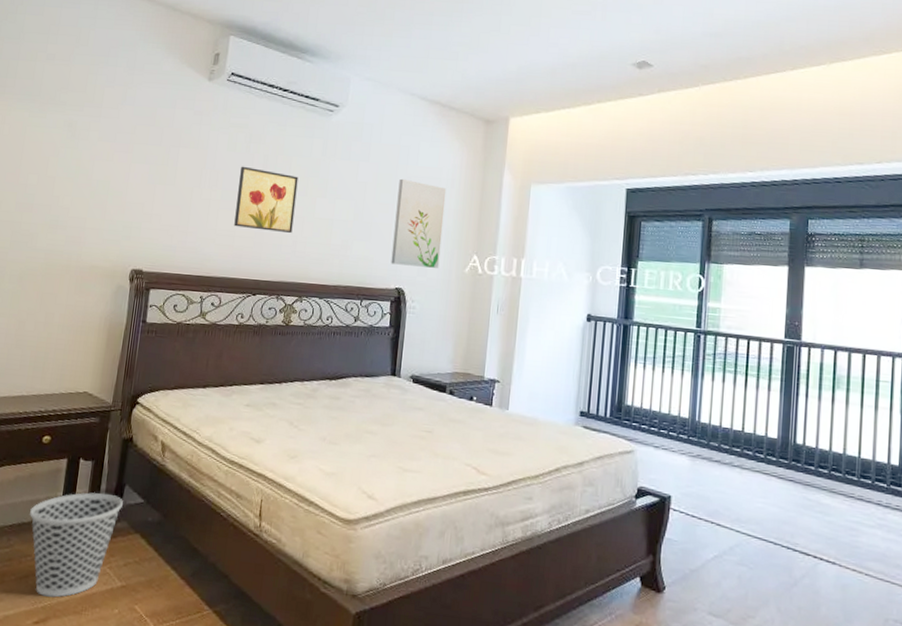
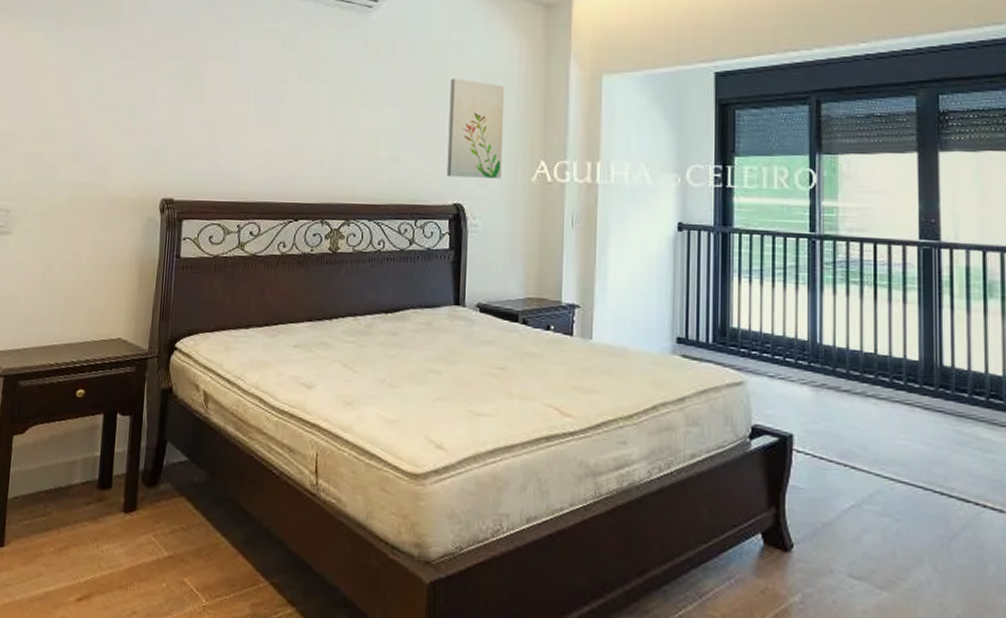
wastebasket: present [30,492,123,598] -> none [66,451,165,571]
wall art: present [234,166,299,234] -> none [270,76,338,149]

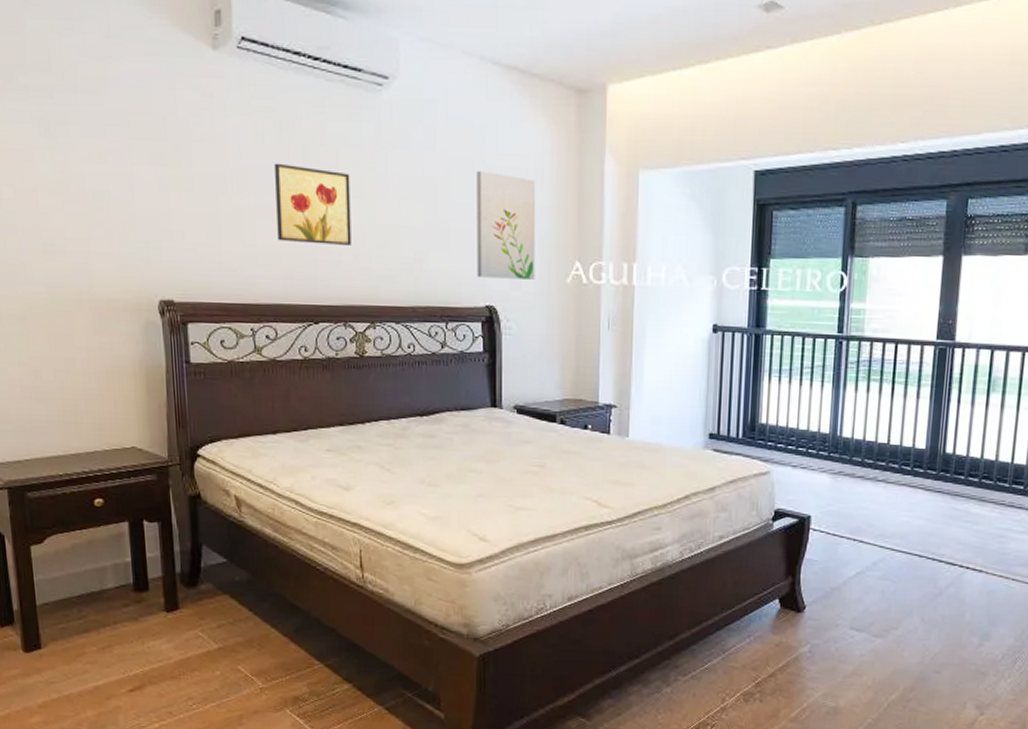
wall art: none [270,76,338,149] -> present [275,163,352,247]

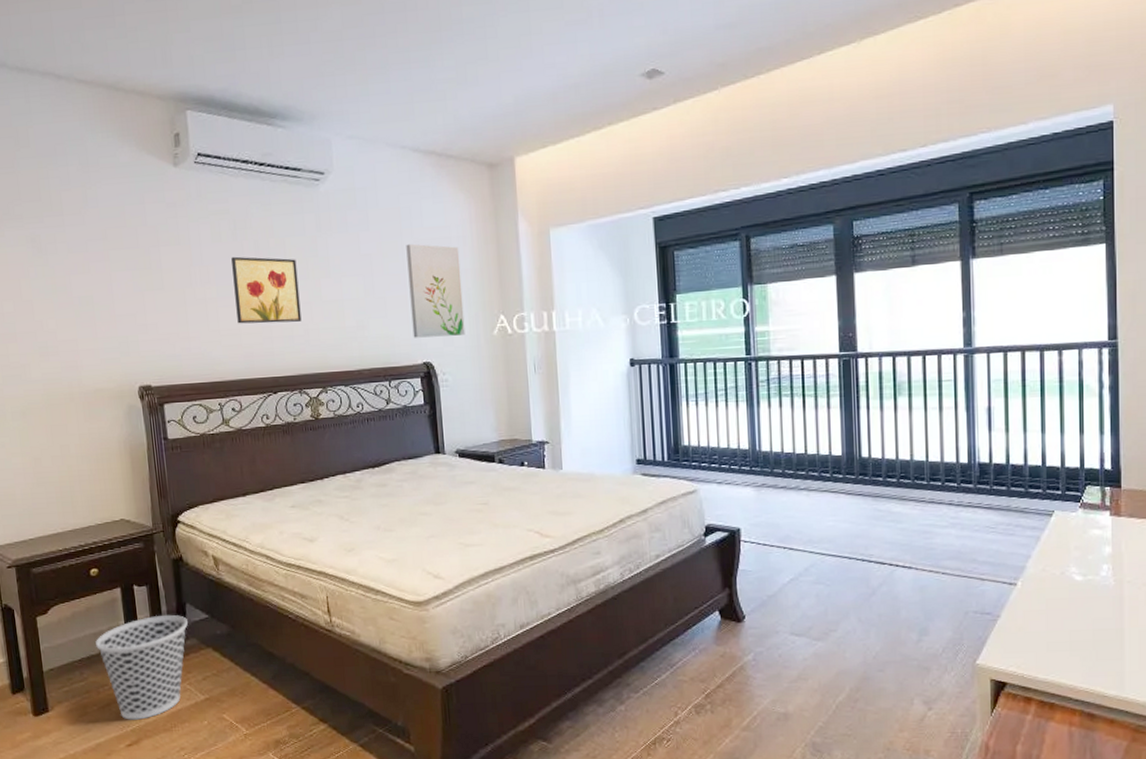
wastebasket: none [98,555,203,665] -> present [96,614,188,720]

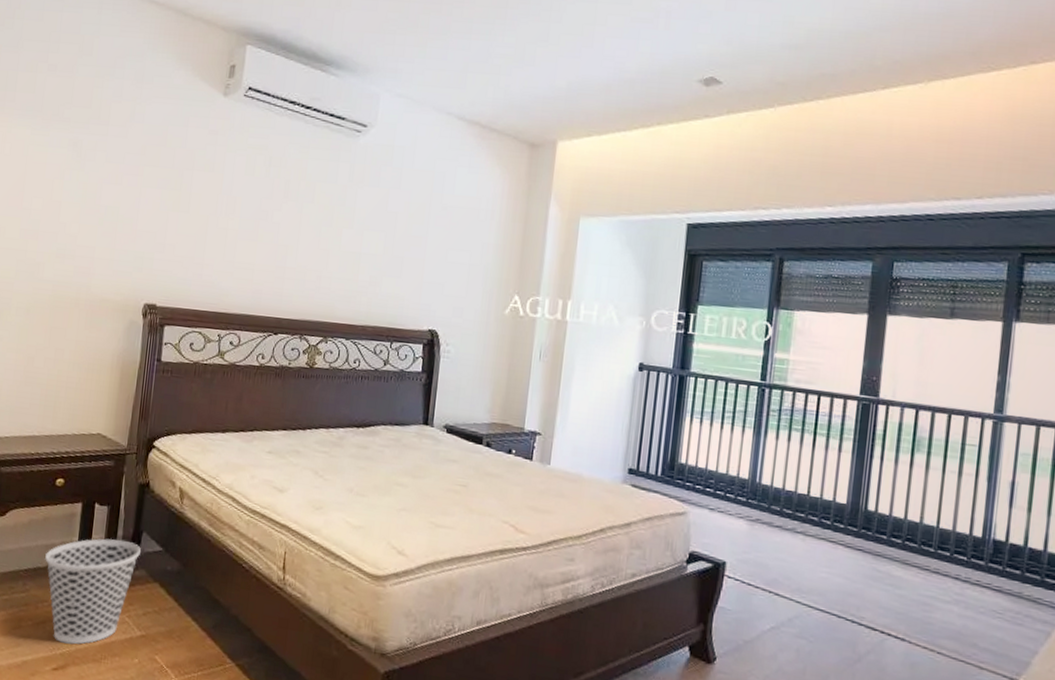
wall art: present [231,256,302,324] -> none [253,192,323,268]
wall art: present [406,243,465,338] -> none [423,208,486,309]

